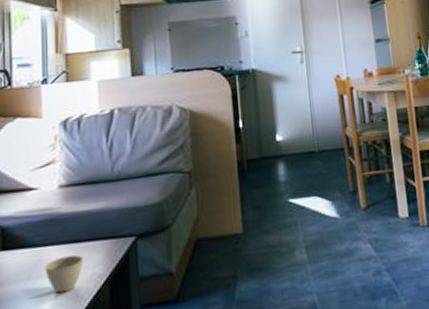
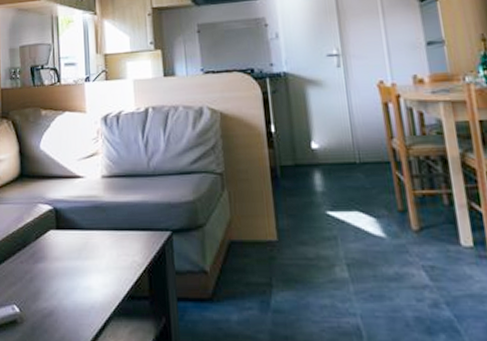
cup: present [45,254,83,293] -> none [92,241,124,275]

